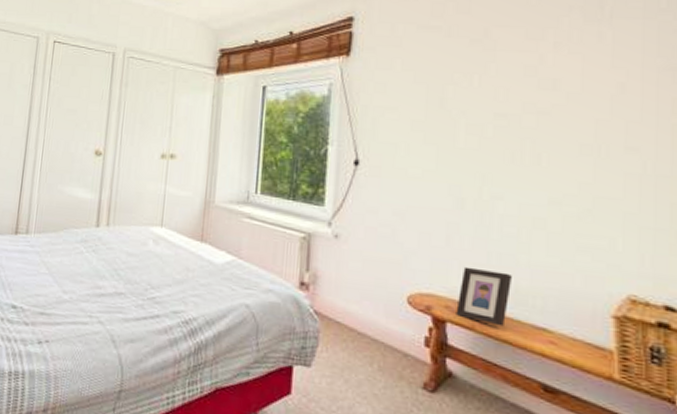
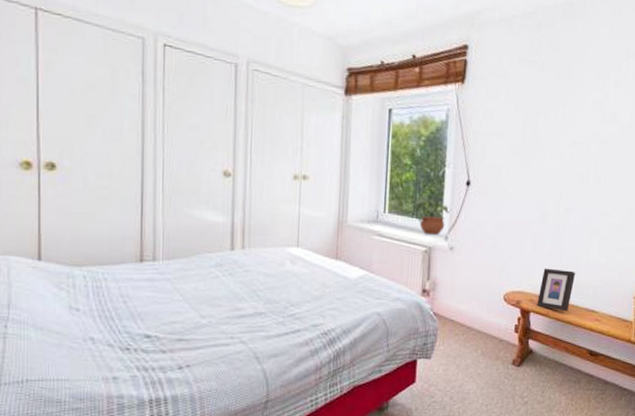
potted plant: none [289,172,336,221] -> present [413,192,451,236]

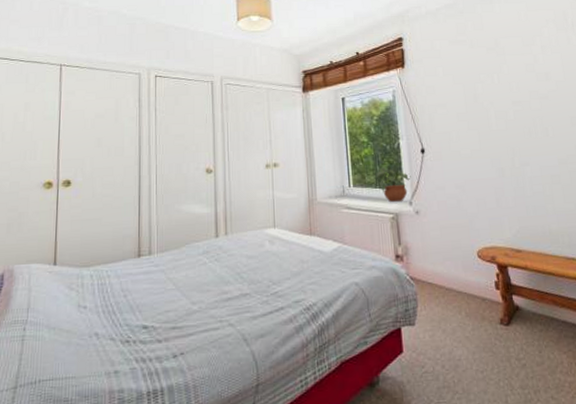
picture frame: present [537,268,575,312] -> none [512,220,547,263]

